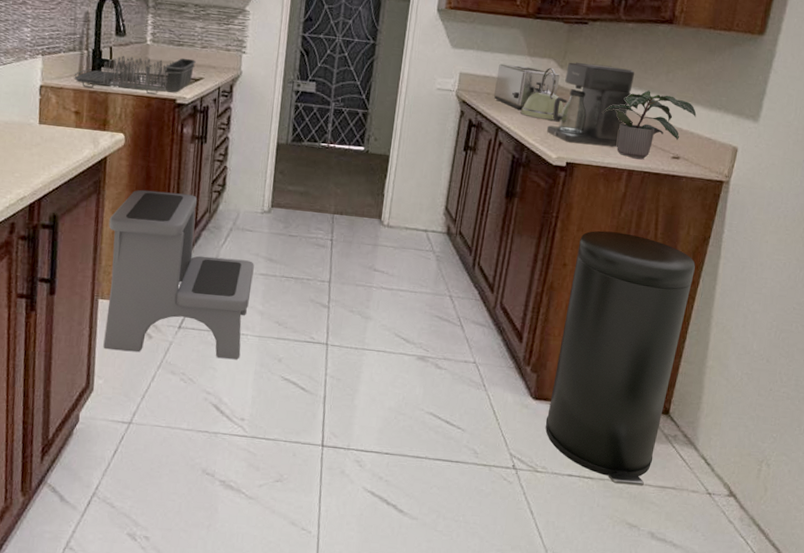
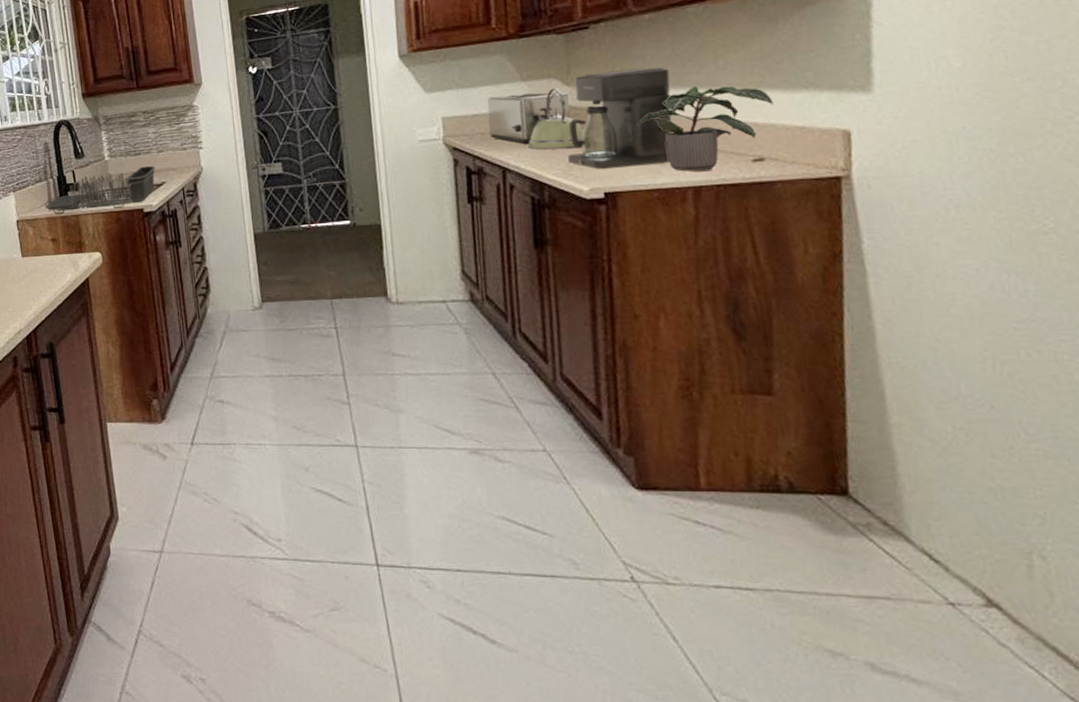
step stool: present [103,189,254,359] -> none [102,302,262,475]
pedal bin: present [545,230,695,486] -> none [648,265,842,597]

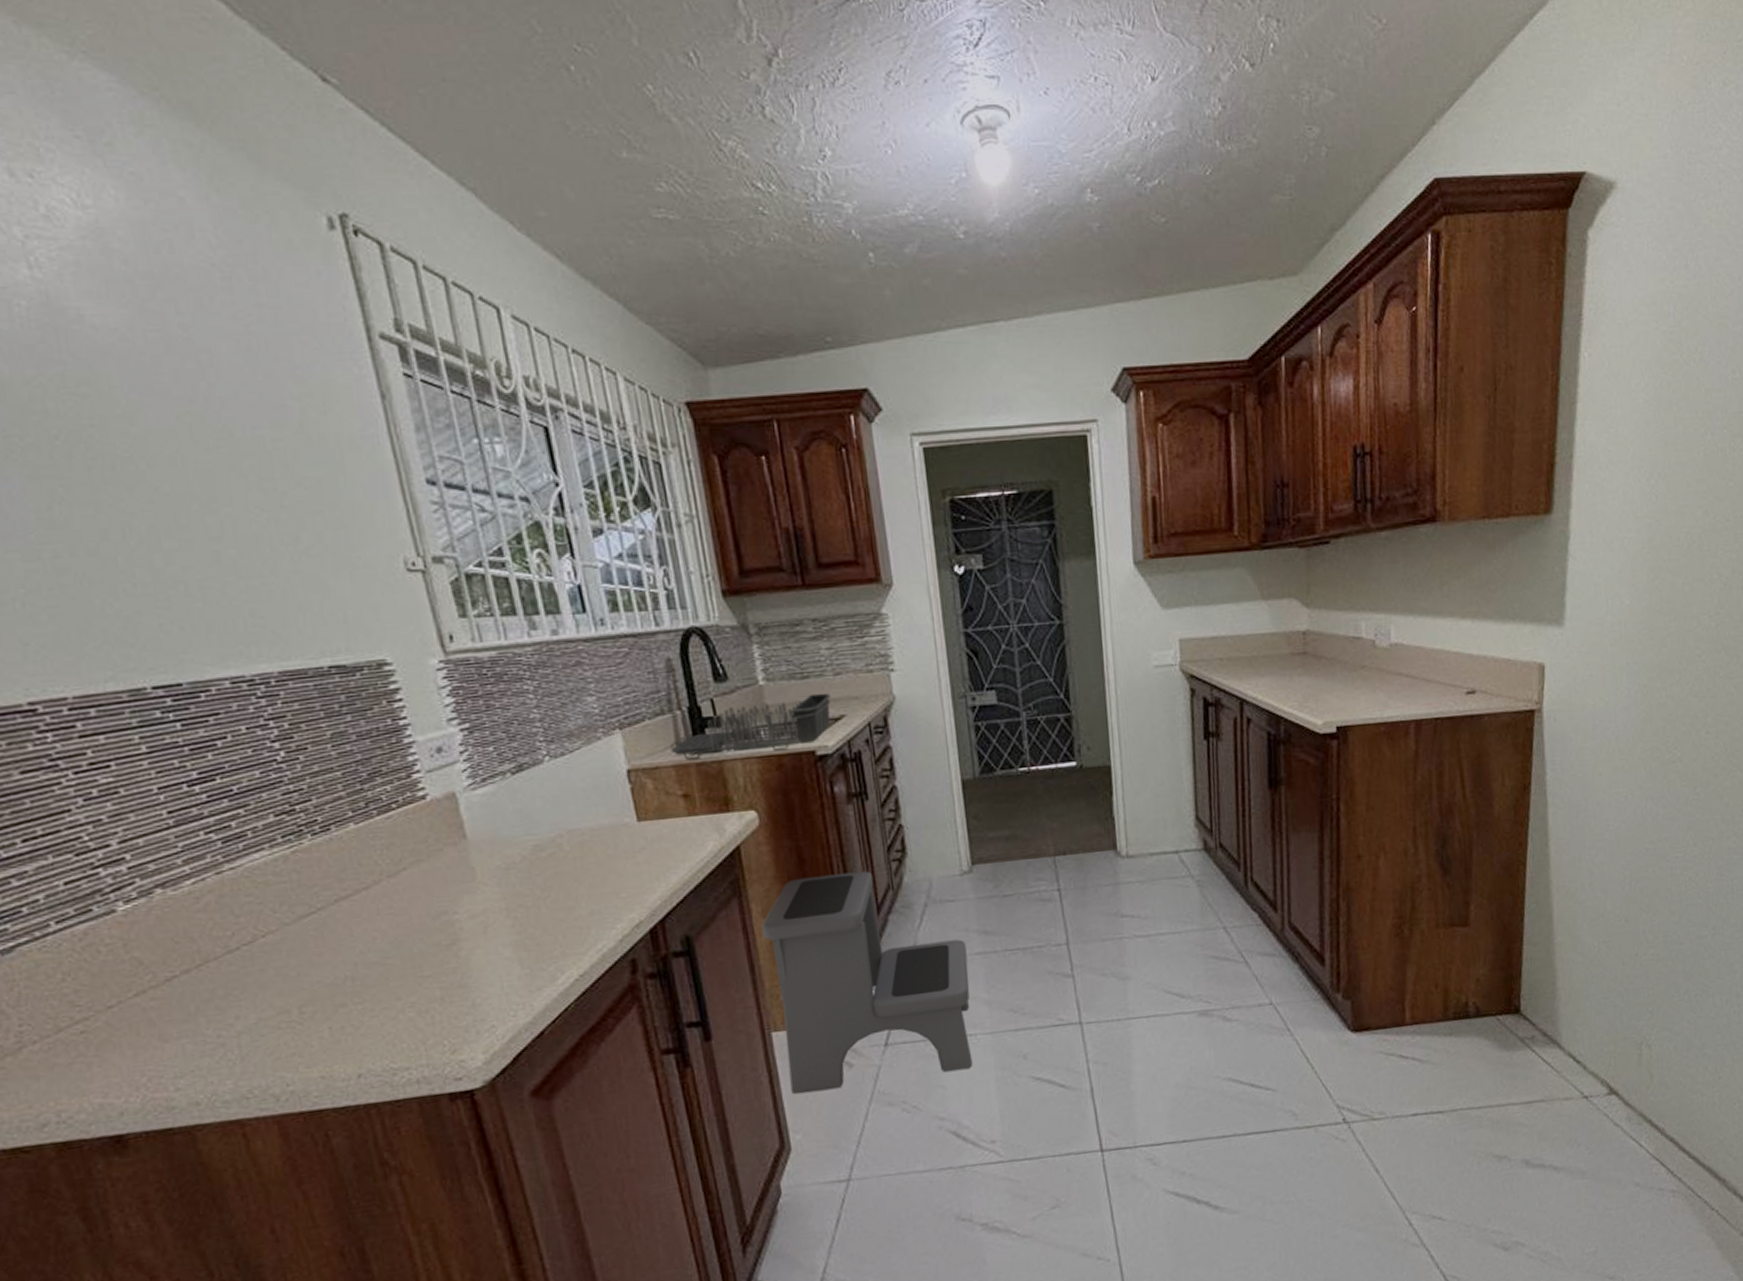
step stool: none [102,302,262,475] -> present [761,871,973,1095]
toaster: present [486,92,570,144] -> none [1226,613,1309,672]
kettle: present [528,87,584,150] -> none [1266,609,1321,679]
coffee maker: present [567,67,673,170] -> none [1303,591,1401,702]
potted plant: present [637,86,774,172] -> none [1370,614,1487,705]

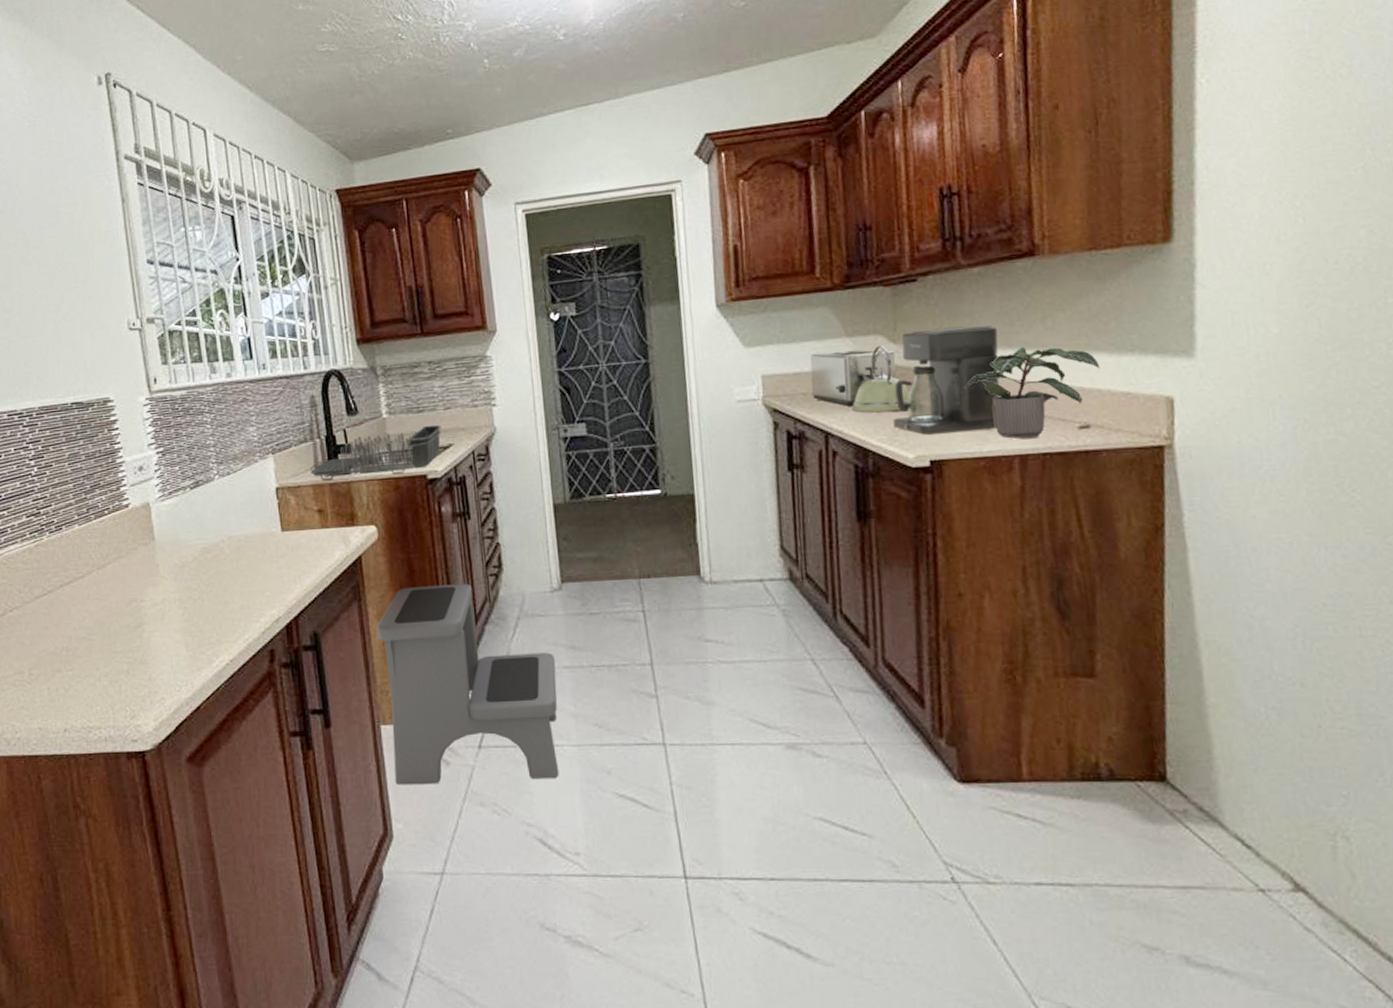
toaster: none [1226,613,1309,672] -> present [809,349,896,406]
kettle: none [1266,609,1321,679] -> present [852,345,910,413]
coffee maker: none [1303,591,1401,702] -> present [892,325,1000,436]
potted plant: none [1370,614,1487,705] -> present [964,347,1100,440]

